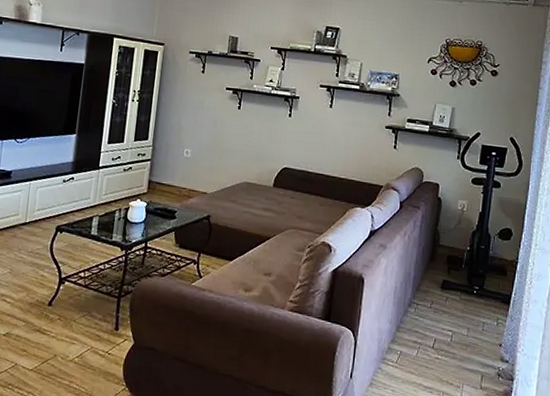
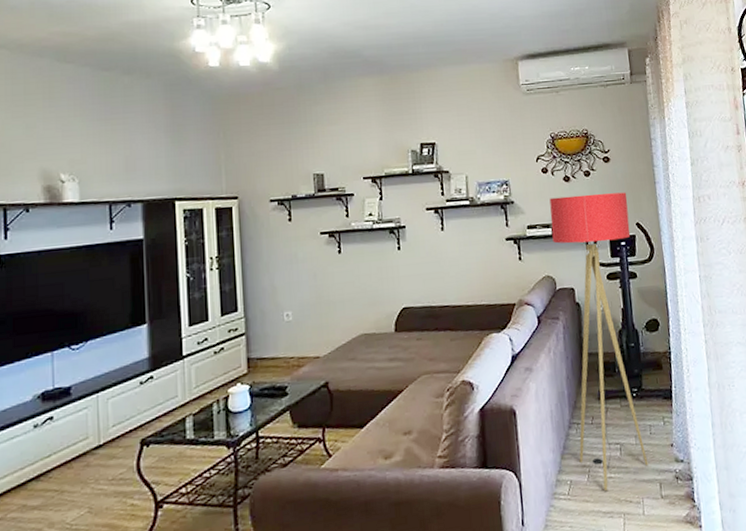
floor lamp: none [412,98,507,369] -> present [549,192,649,491]

